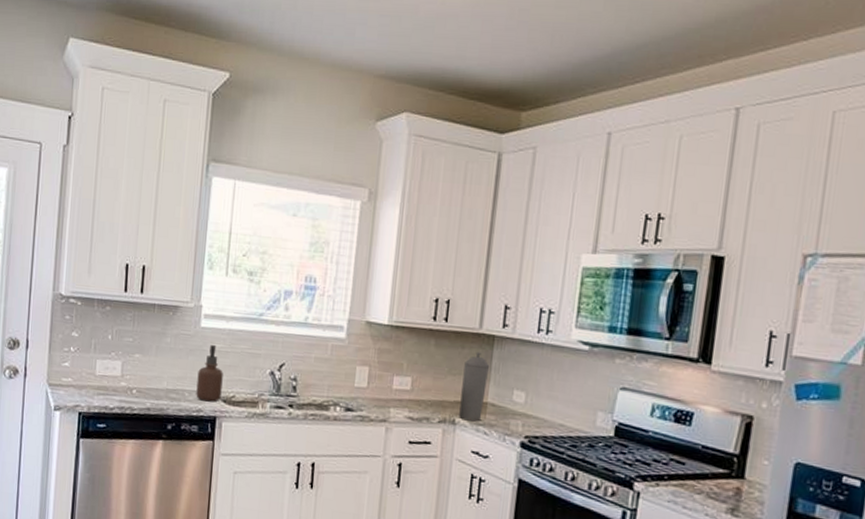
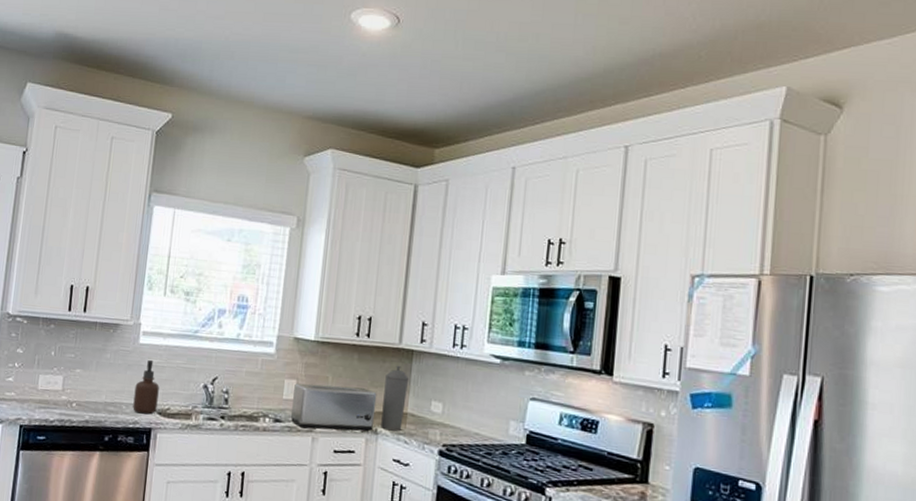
toaster: none [362,370,455,421] -> present [290,383,377,431]

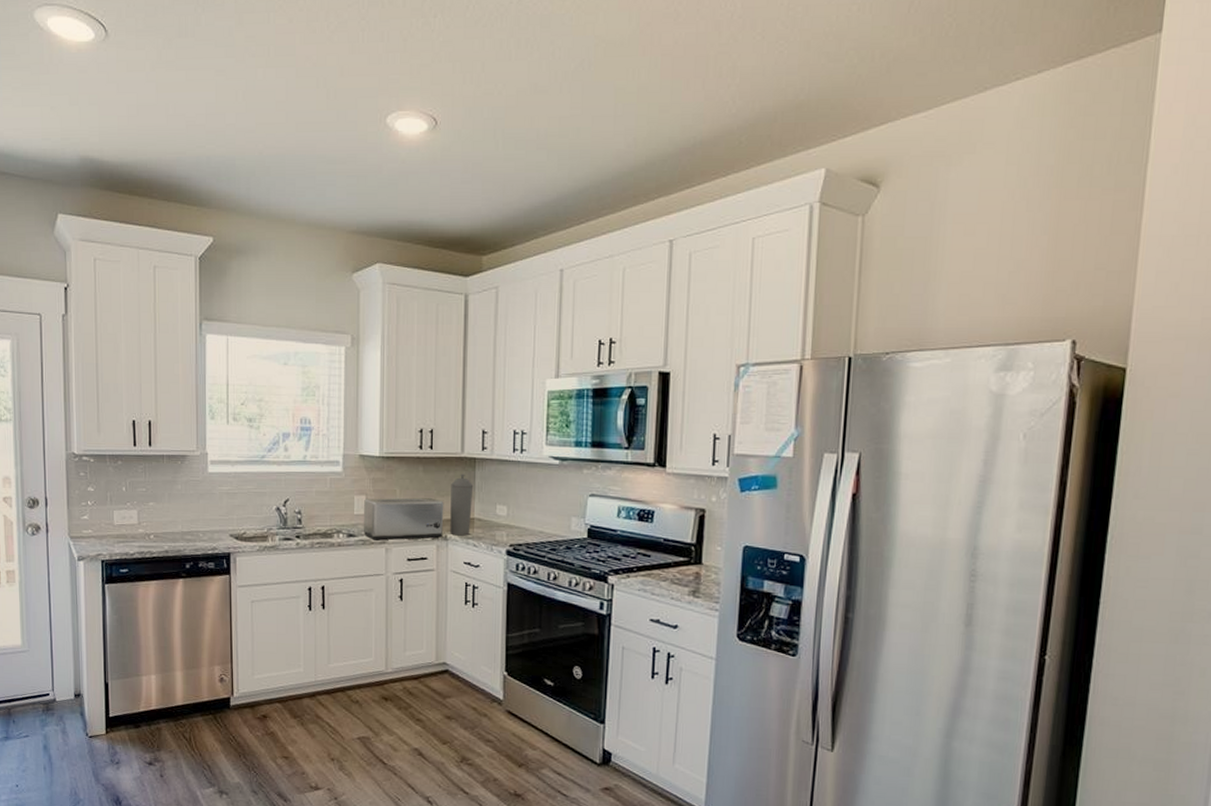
soap dispenser: present [133,359,159,415] -> none [209,487,233,540]

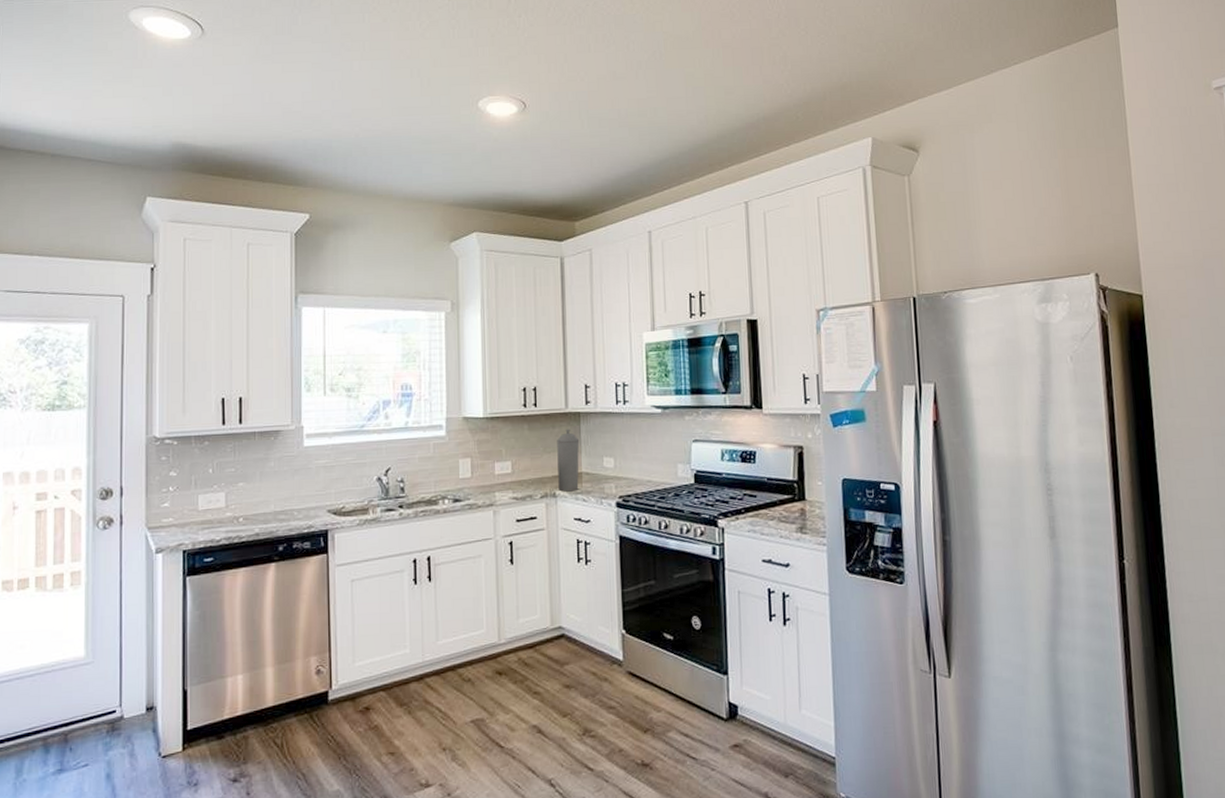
toaster: present [363,497,444,541] -> none [469,455,552,504]

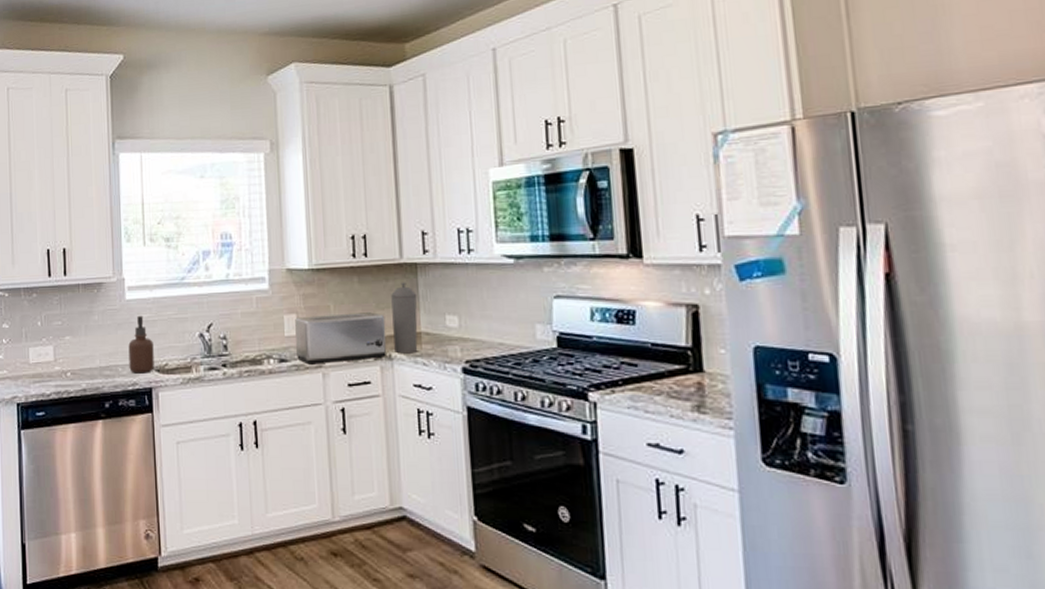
soap dispenser: none [305,461,331,517] -> present [128,315,154,374]
toaster: none [469,455,552,504] -> present [295,312,387,365]

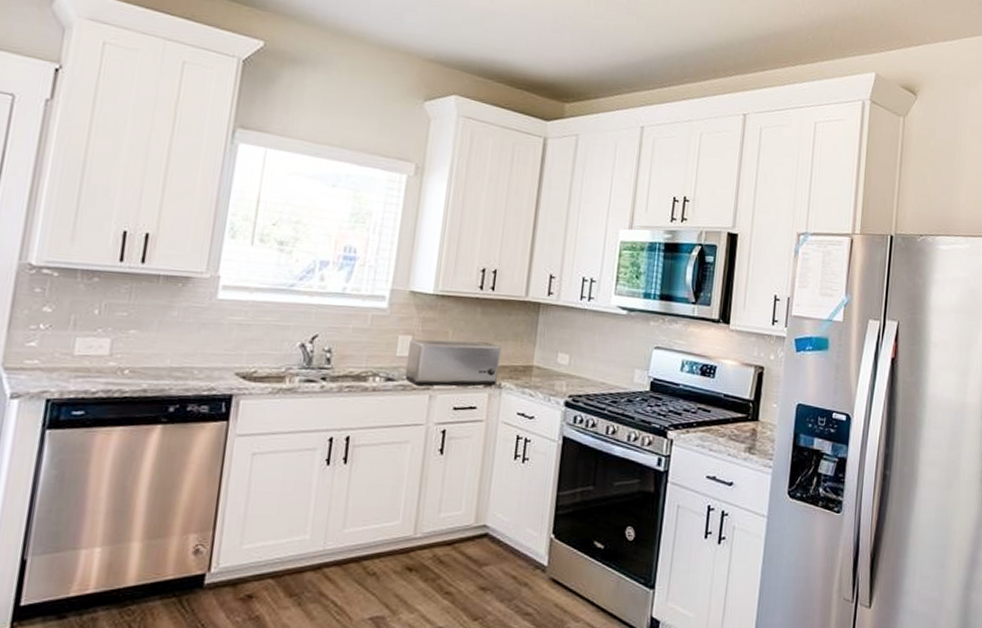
soap dispenser: present [128,315,154,374] -> none [208,317,244,379]
canister: present [391,282,418,354] -> none [505,318,536,385]

